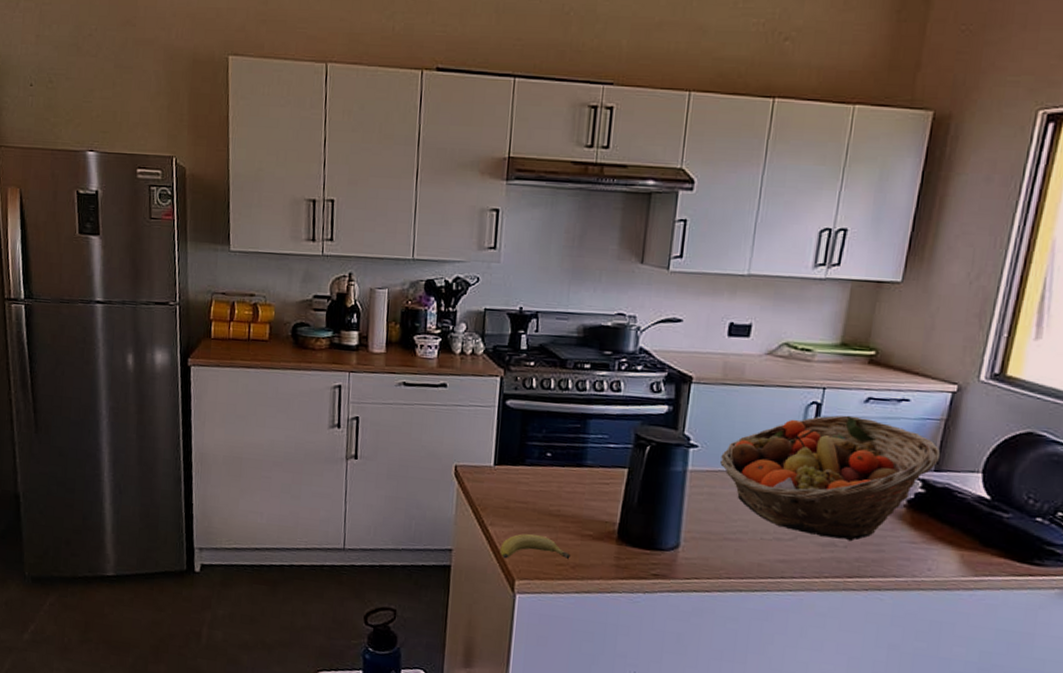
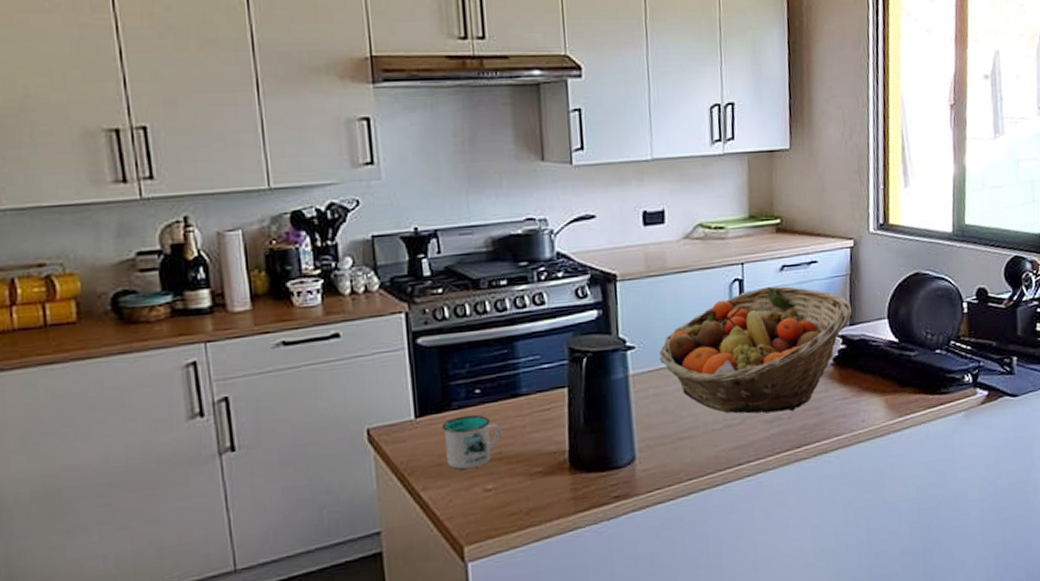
fruit: present [500,533,571,559] -> none [439,486,522,526]
mug: none [513,472,563,518] -> present [441,414,501,470]

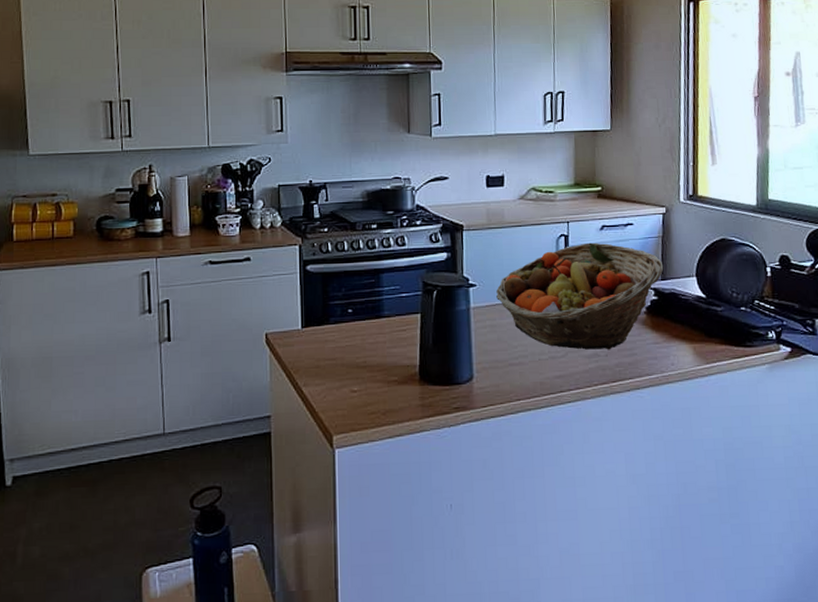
mug: present [441,414,501,470] -> none [321,329,366,373]

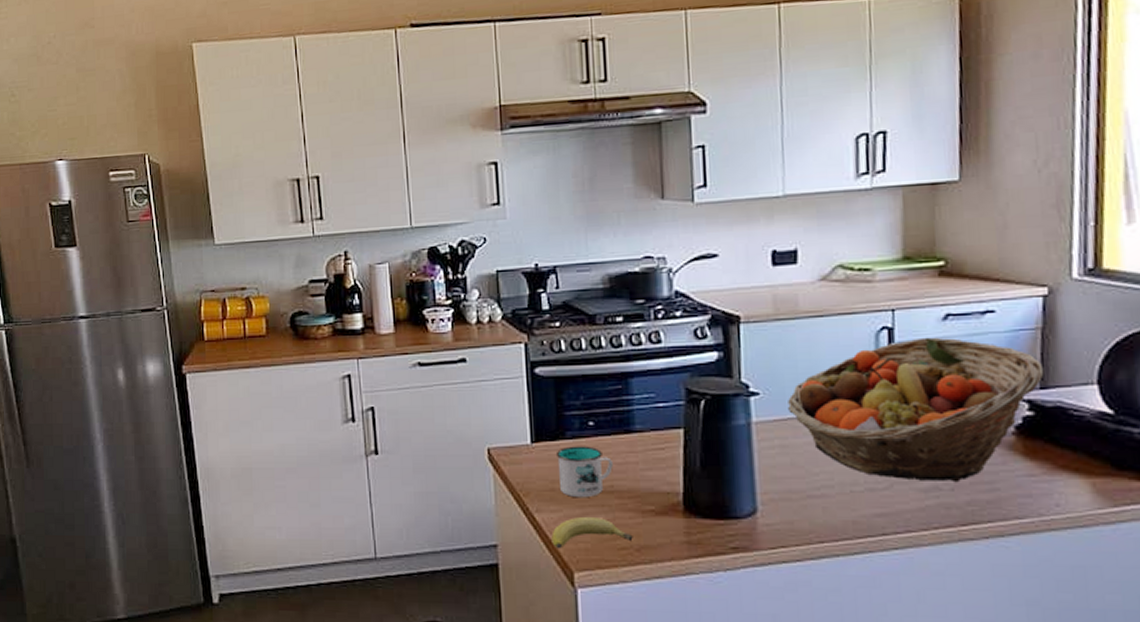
fruit: none [316,388,380,417] -> present [551,517,633,549]
mug: none [321,329,366,373] -> present [555,446,613,498]

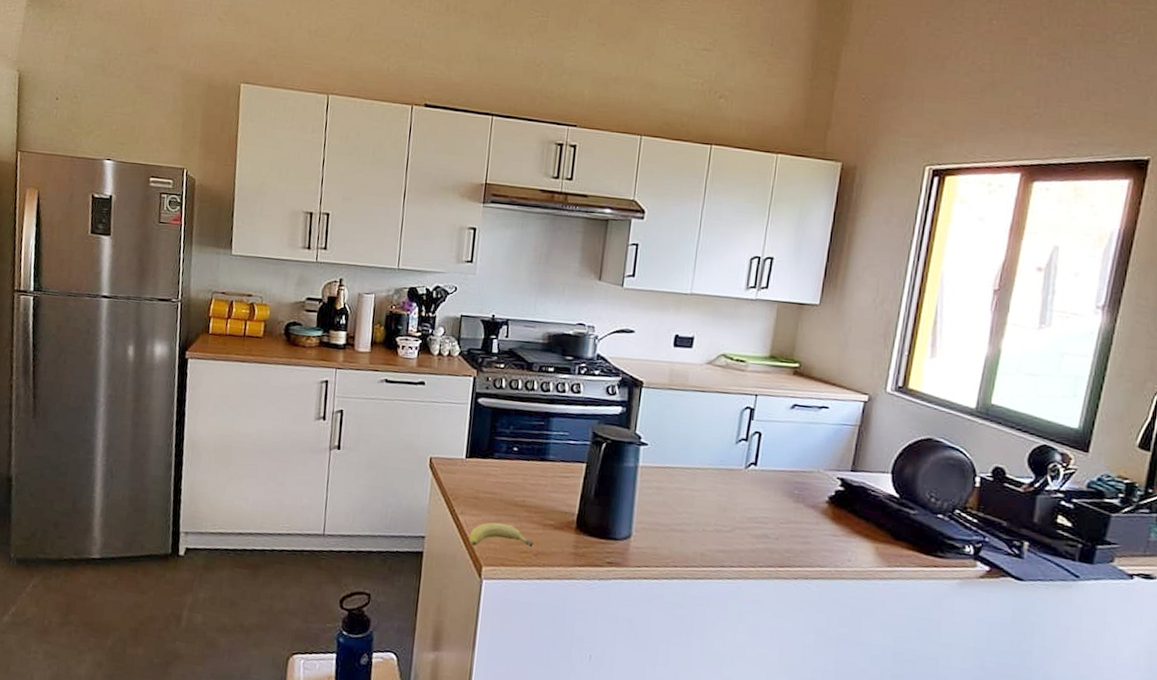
mug: present [555,446,613,498] -> none [482,464,527,508]
fruit basket: present [788,337,1045,483] -> none [667,419,856,534]

